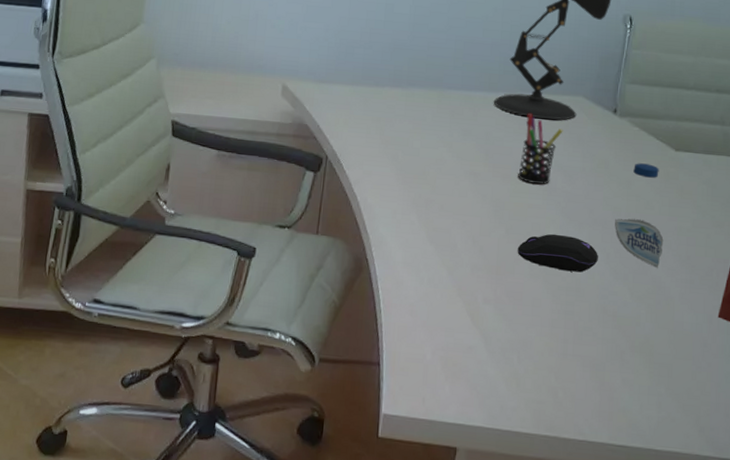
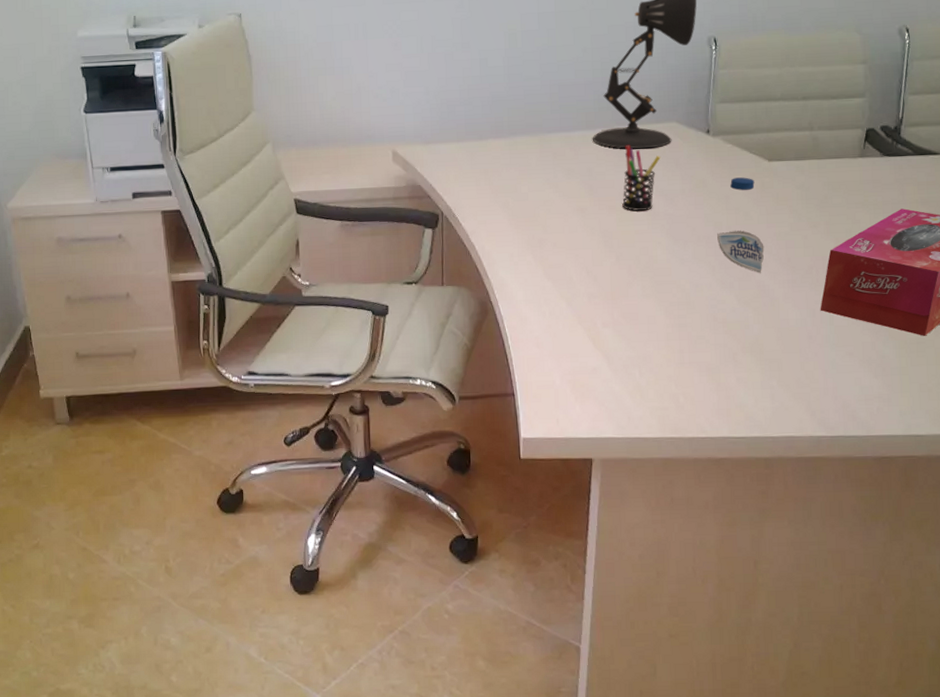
computer mouse: present [517,233,598,273] -> none [629,254,705,288]

